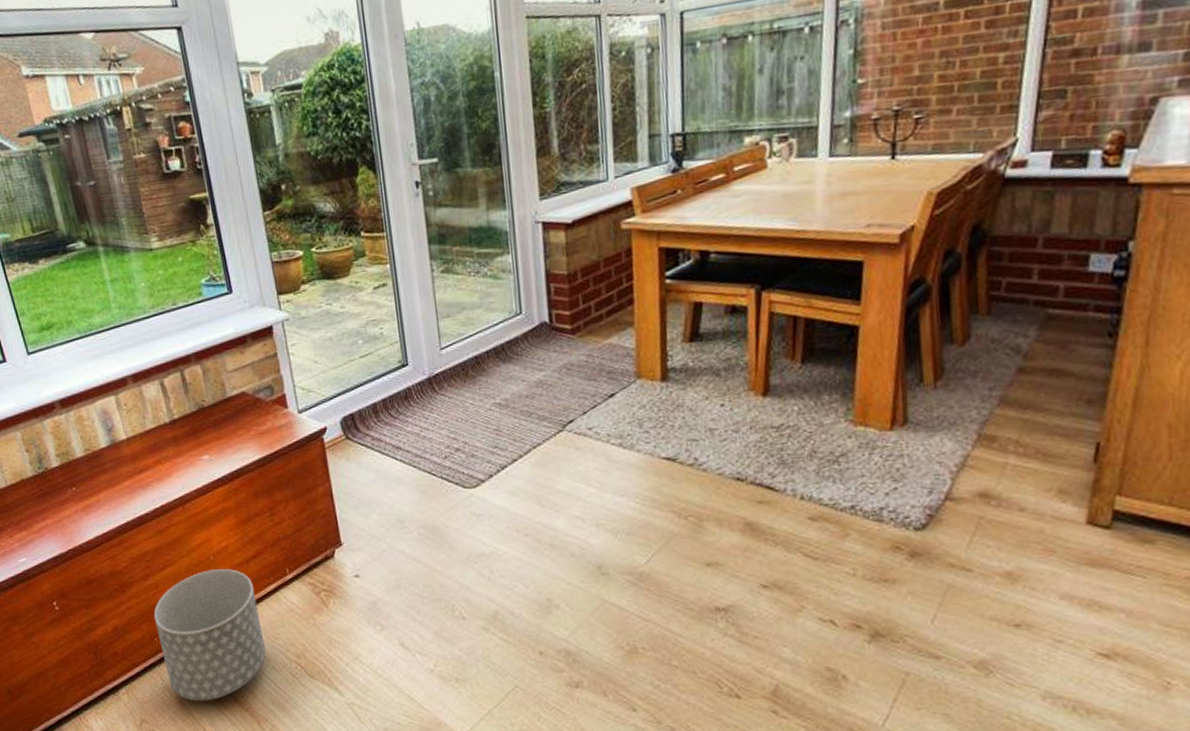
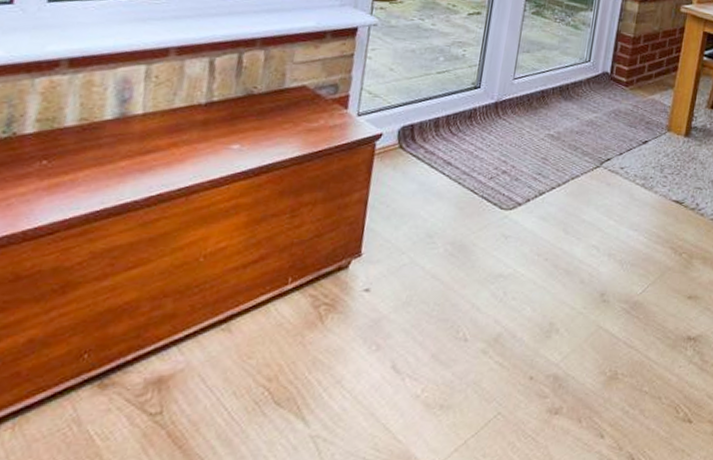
planter: present [153,569,266,701] -> none [83,273,243,437]

